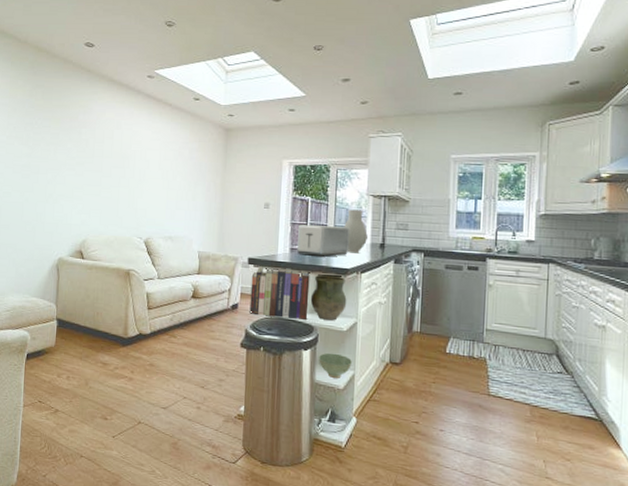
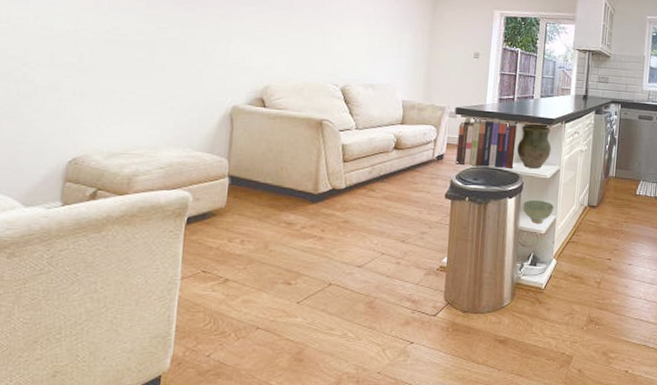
toaster: present [297,224,349,258] -> none [505,75,556,108]
vase: present [344,209,368,254] -> none [551,62,572,105]

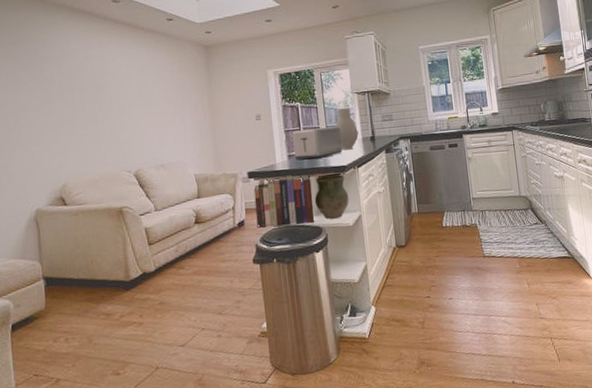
toaster: none [505,75,556,108] -> present [292,126,343,161]
bowl: present [523,199,555,223] -> none [331,249,364,273]
vase: none [551,62,572,105] -> present [335,108,359,151]

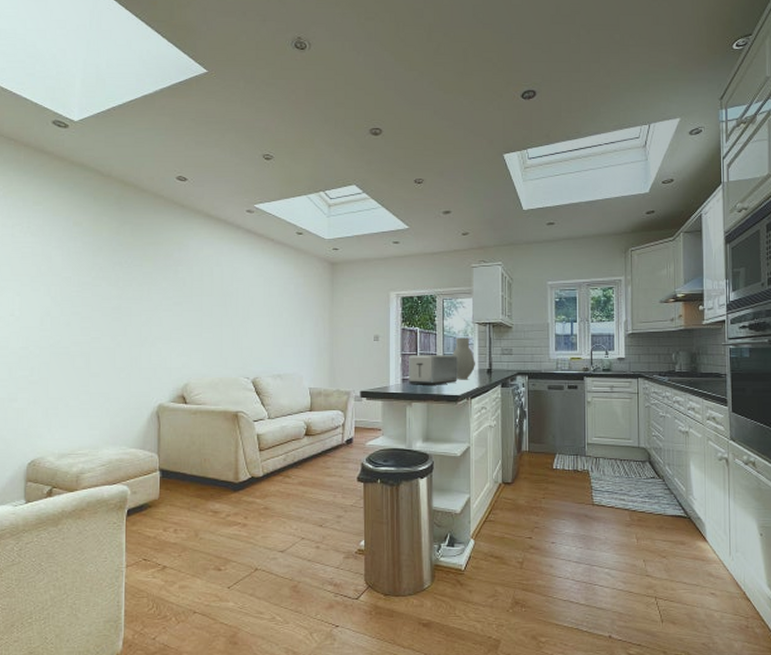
books: present [253,174,314,229] -> none [365,399,423,448]
ceramic jug: present [314,174,349,219] -> none [424,403,459,447]

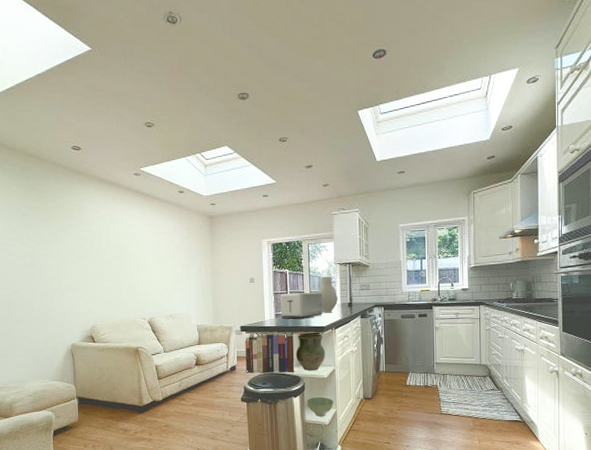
books: none [365,399,423,448] -> present [245,331,295,374]
ceramic jug: none [424,403,459,447] -> present [295,333,326,371]
bowl: none [435,479,468,503] -> present [307,396,335,416]

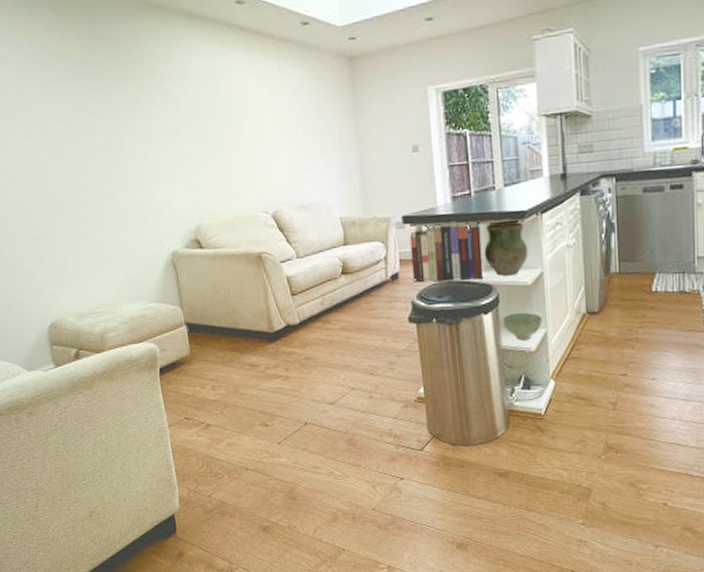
toaster: present [280,292,323,320] -> none [458,160,523,203]
vase: present [318,276,338,313] -> none [514,135,545,192]

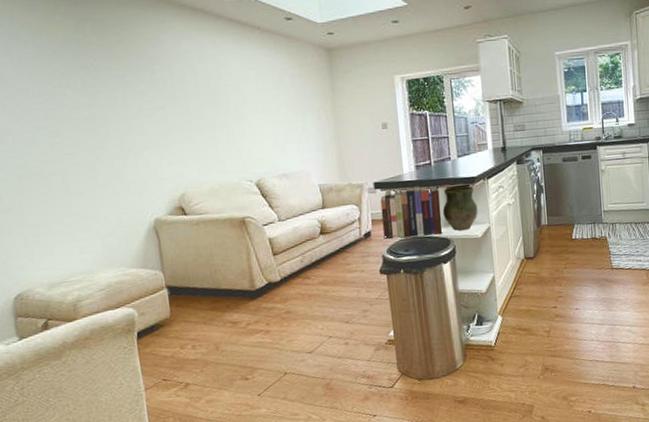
bowl: present [503,312,543,340] -> none [459,260,491,284]

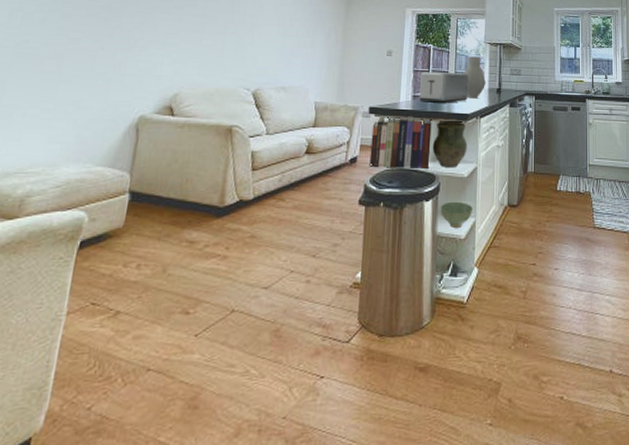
toaster: none [420,136,473,171] -> present [419,71,469,104]
bowl: none [459,260,491,284] -> present [440,201,474,228]
vase: none [465,117,489,162] -> present [464,56,486,99]

